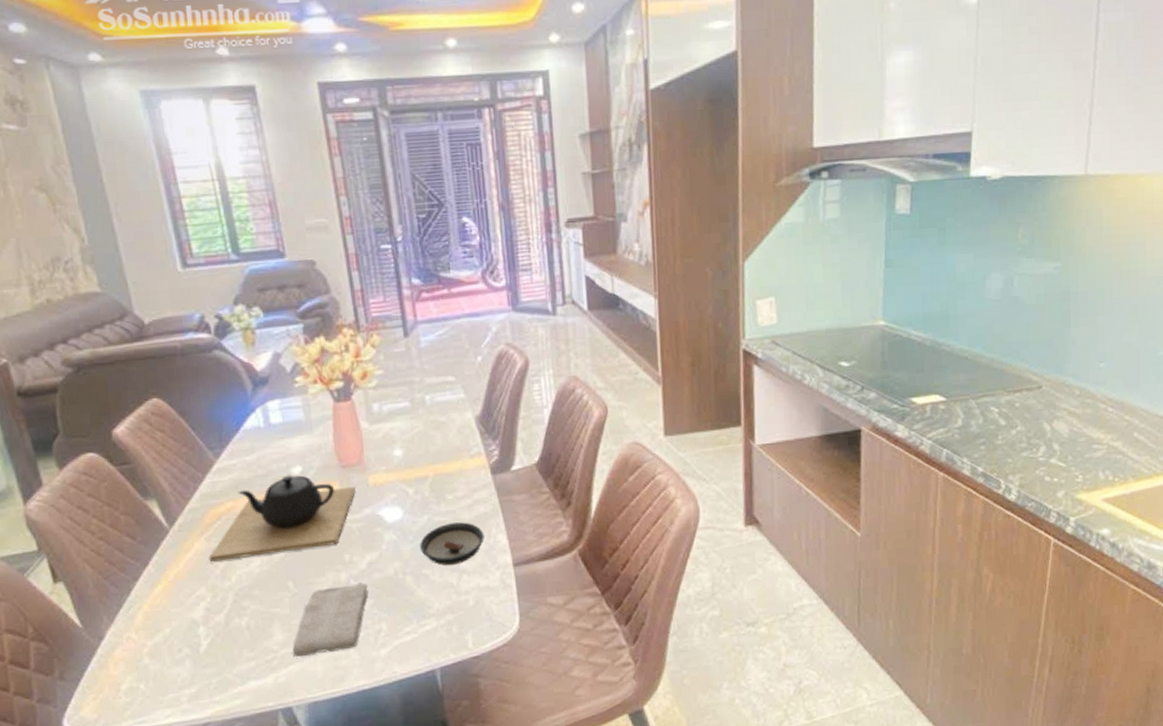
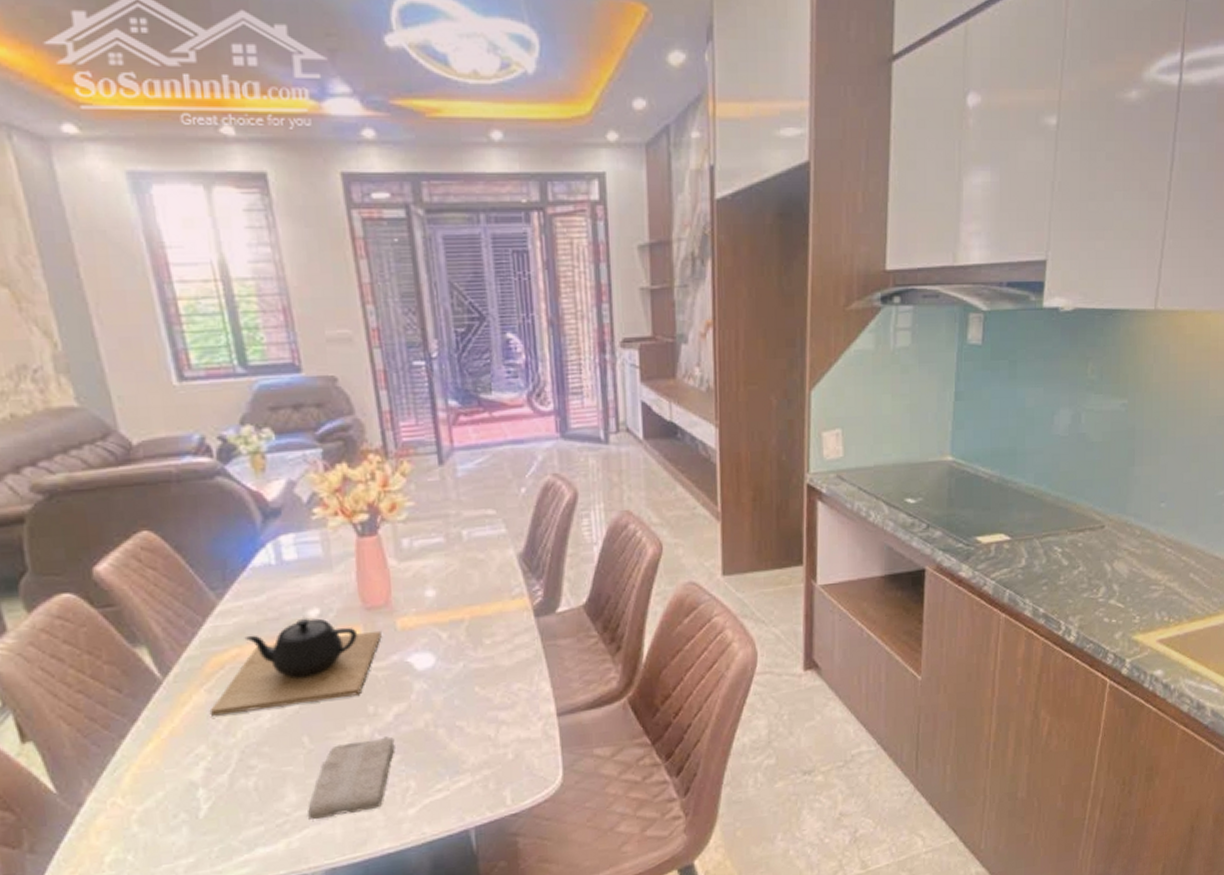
saucer: present [420,522,485,566] -> none [454,669,526,717]

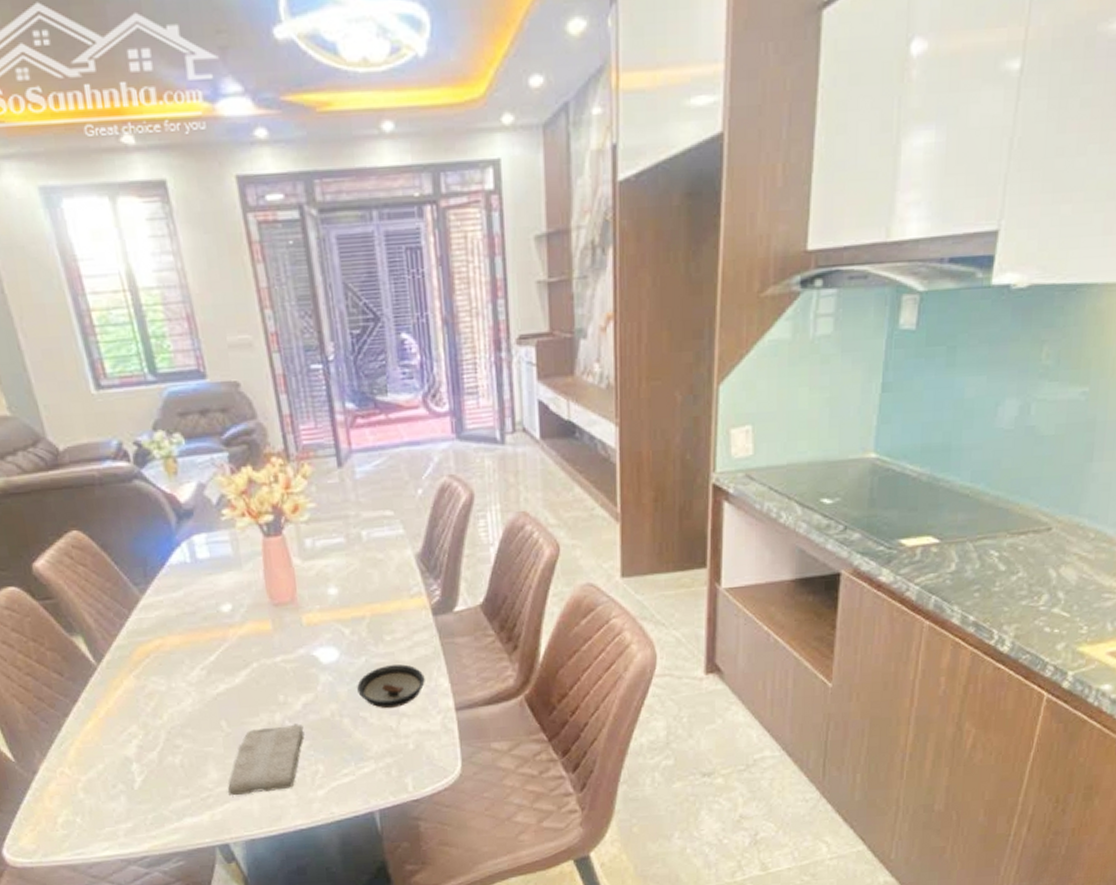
teapot: present [209,618,382,716] -> none [138,612,289,700]
saucer: none [454,669,526,717] -> present [357,664,425,709]

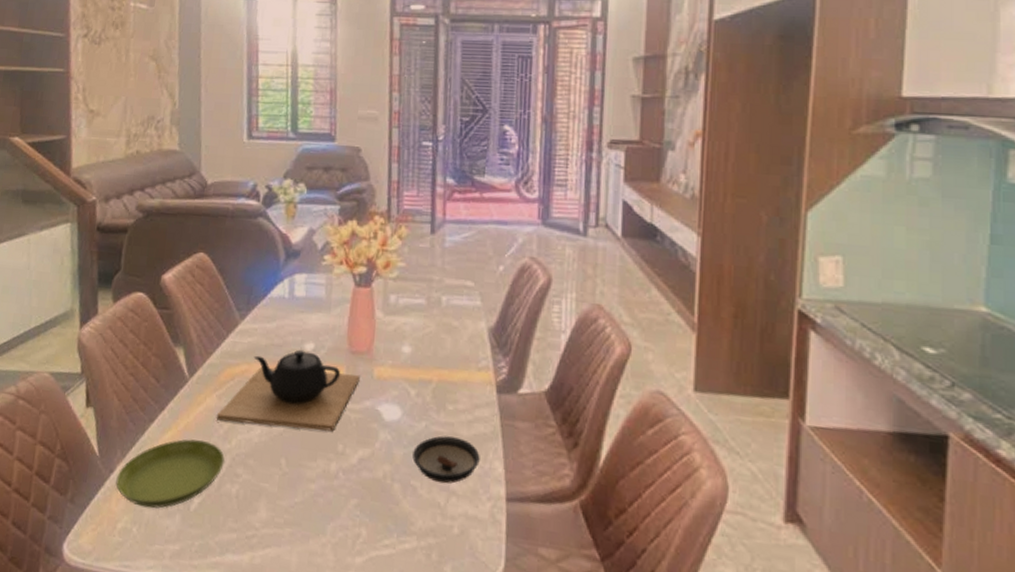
saucer: none [42,722,161,798] -> present [116,439,226,509]
teapot: none [138,612,289,700] -> present [216,349,360,432]
washcloth: present [228,724,304,796] -> none [272,474,355,547]

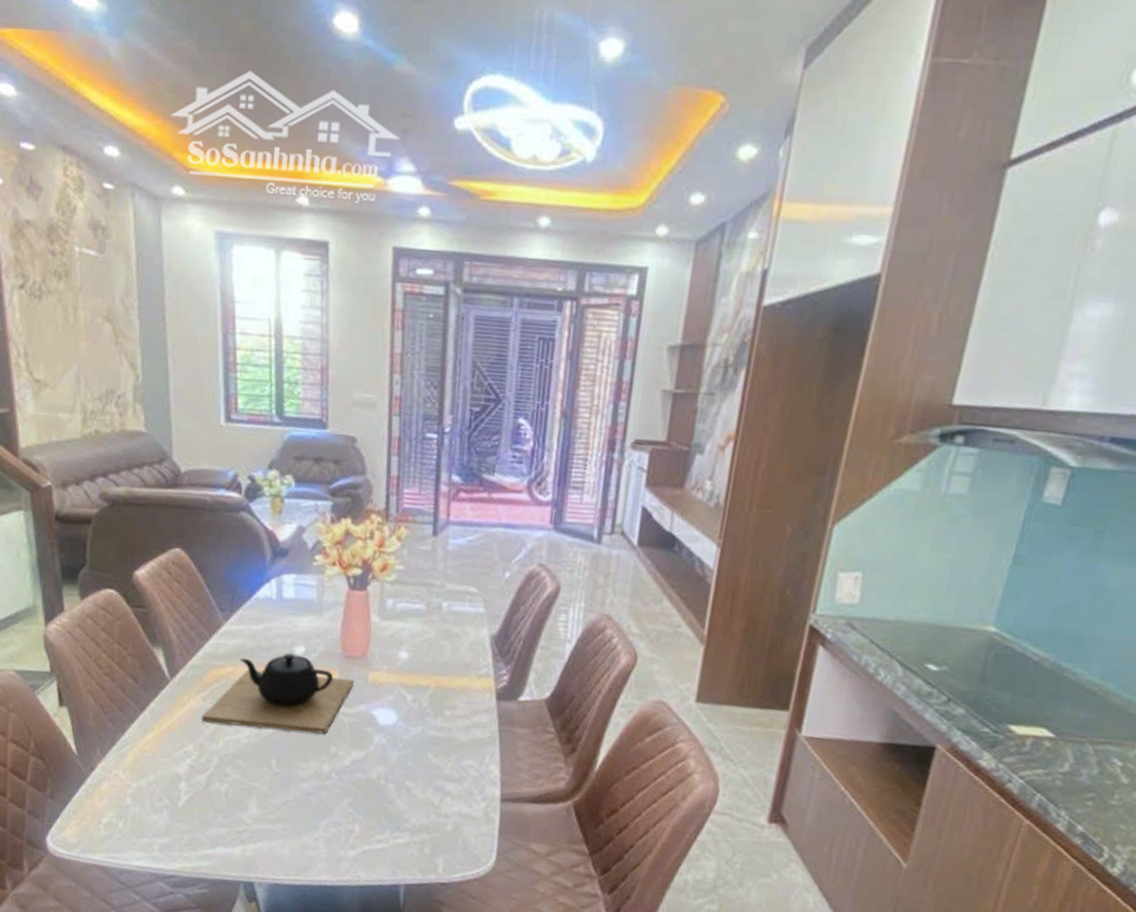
saucer: present [116,439,226,509] -> none [97,739,213,805]
saucer: present [412,435,480,484] -> none [407,740,476,785]

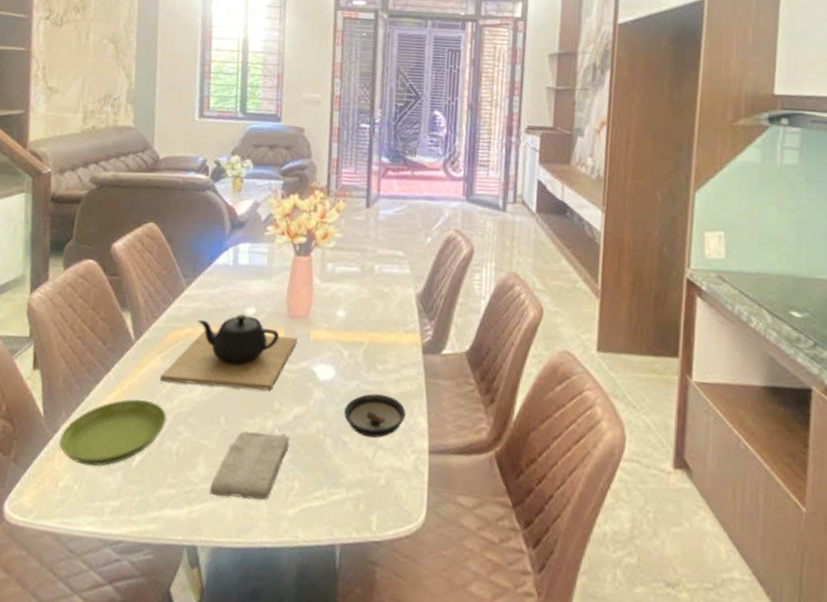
saucer: none [97,739,213,805] -> present [59,399,167,466]
washcloth: none [264,774,349,841] -> present [210,431,290,500]
saucer: none [407,740,476,785] -> present [344,393,406,439]

